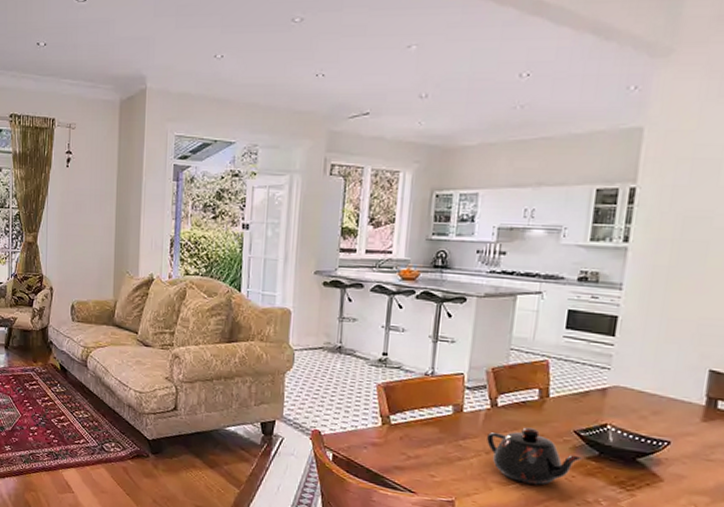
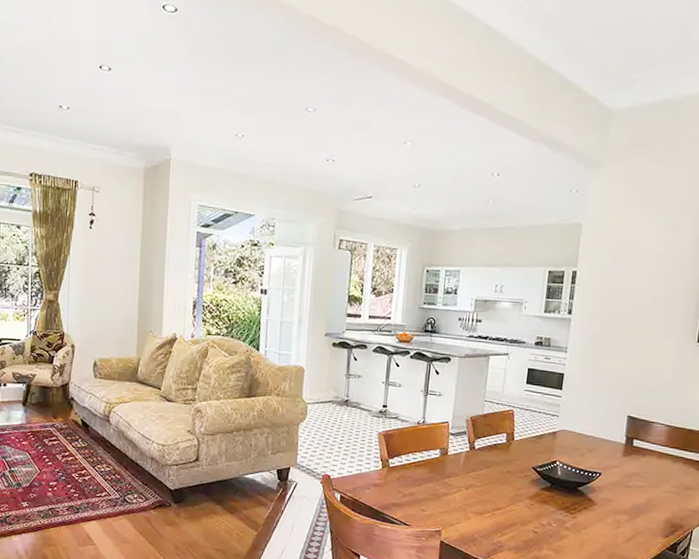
teapot: present [487,427,583,485] -> none [466,466,539,513]

